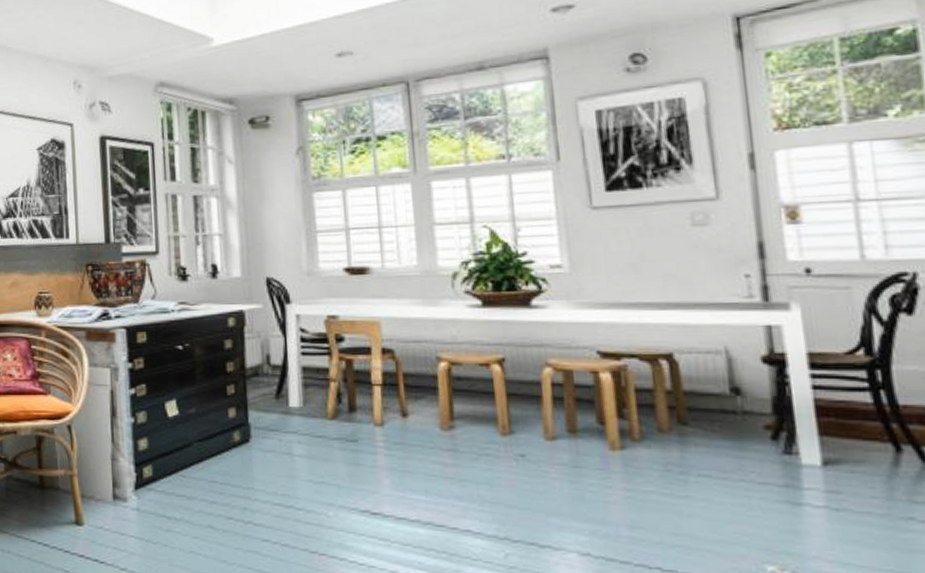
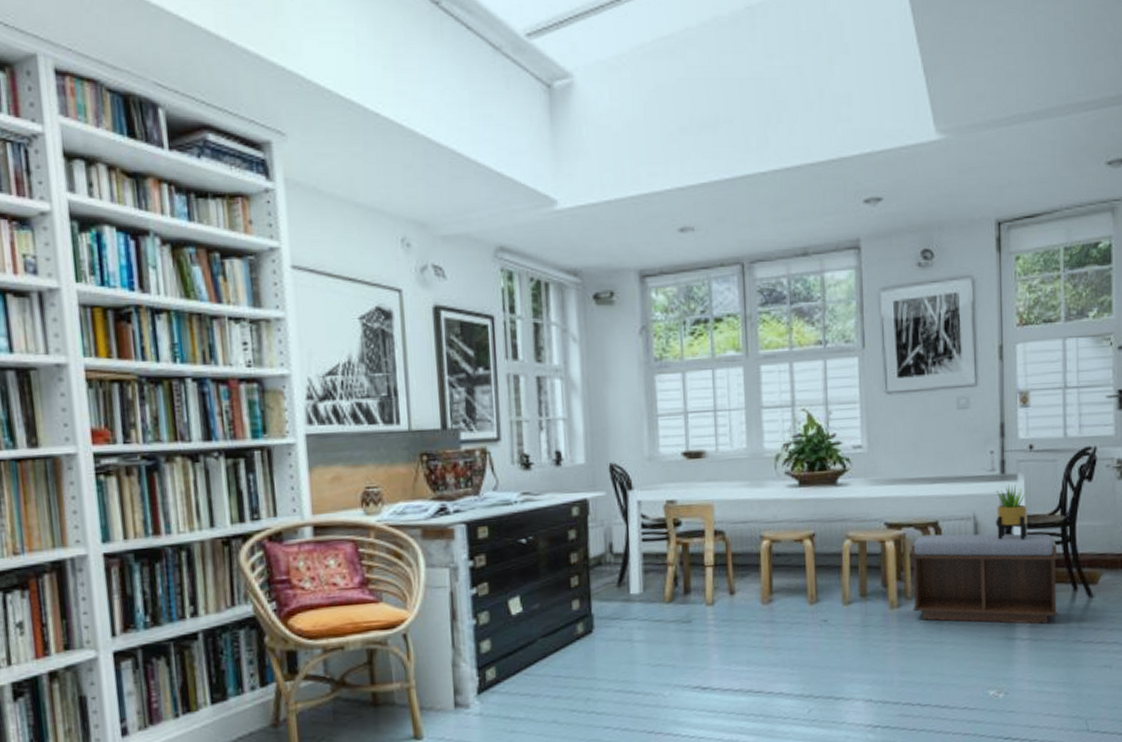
bench: none [635,368,872,490] -> present [911,533,1058,624]
potted plant: none [757,314,812,383] -> present [996,484,1028,541]

